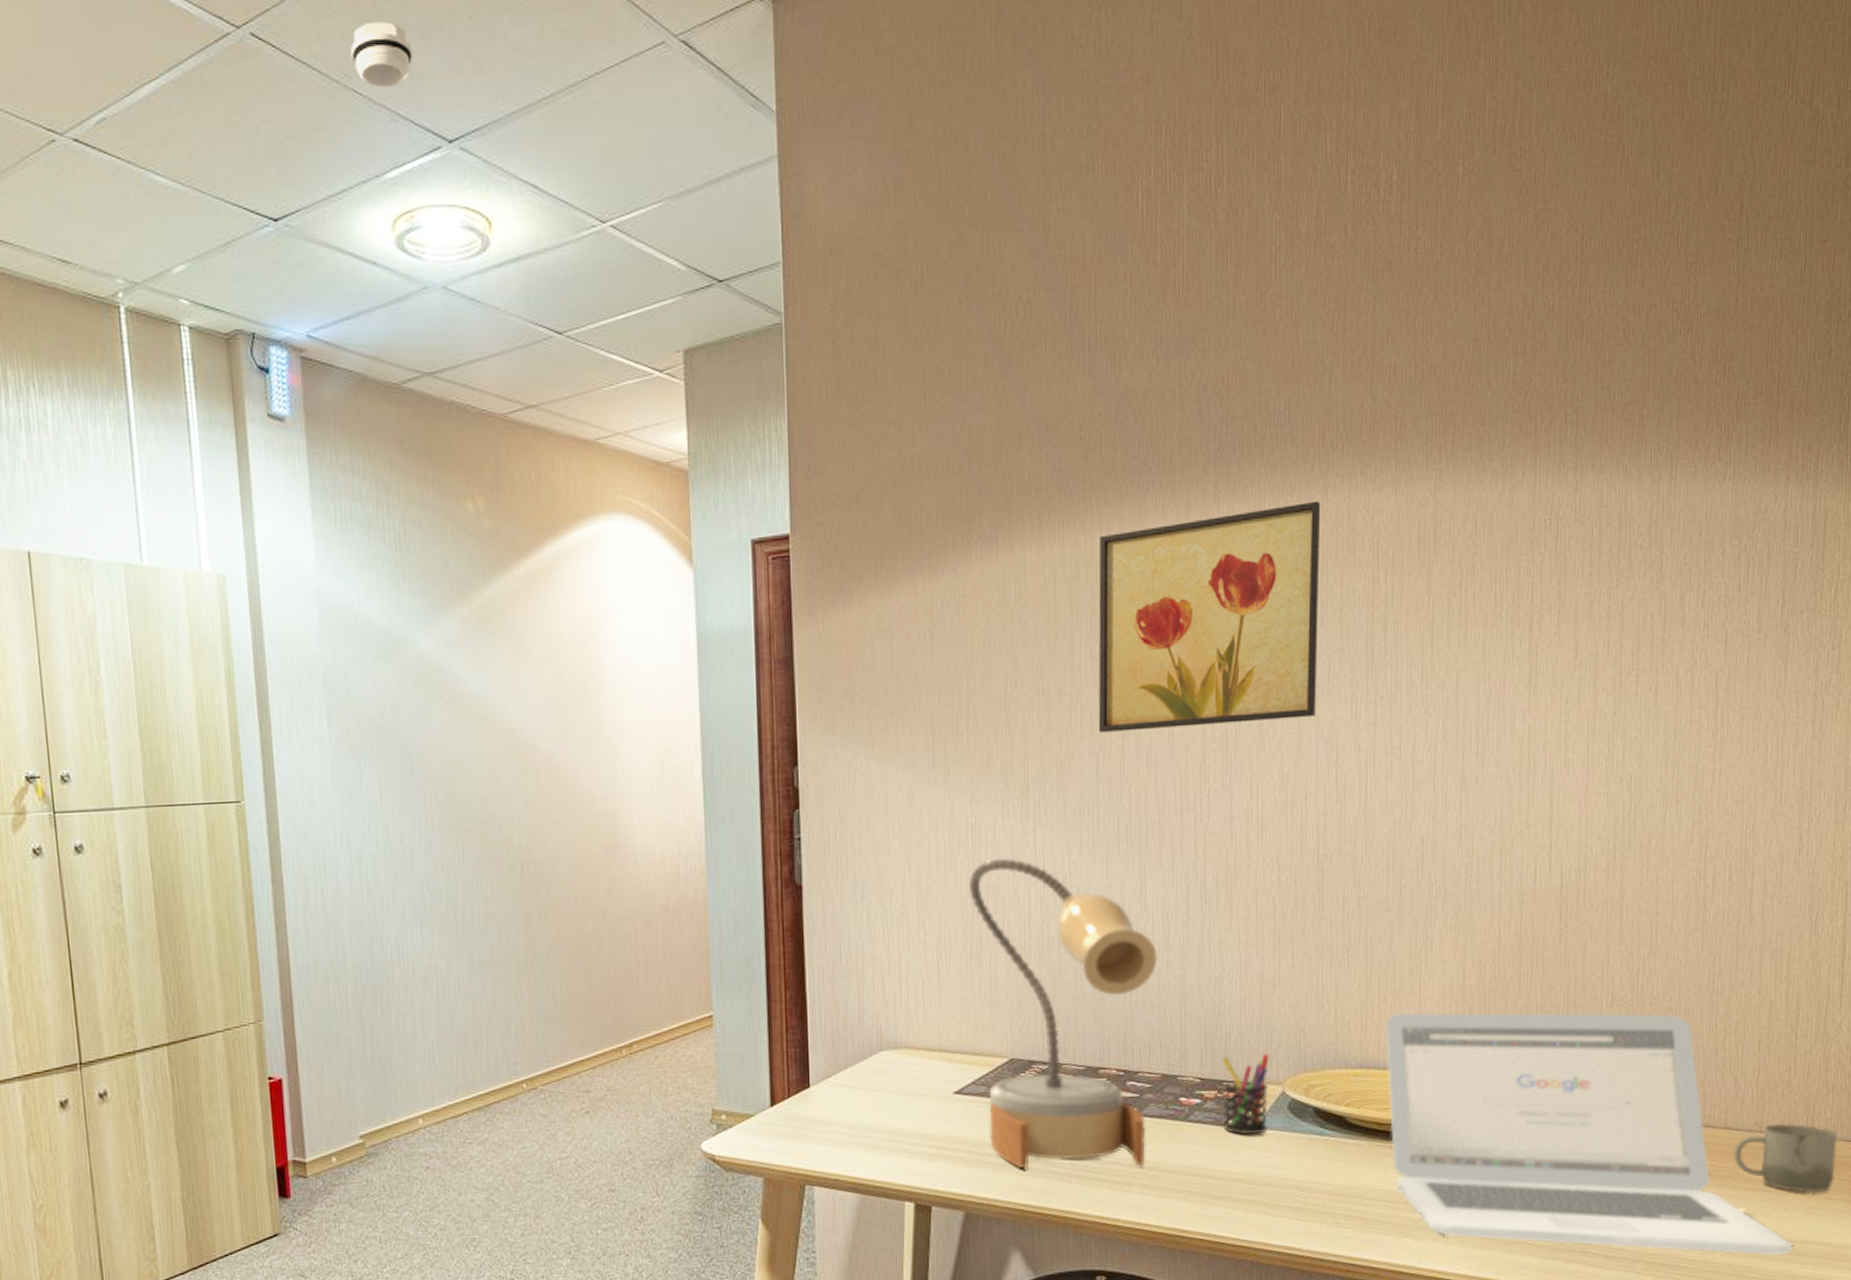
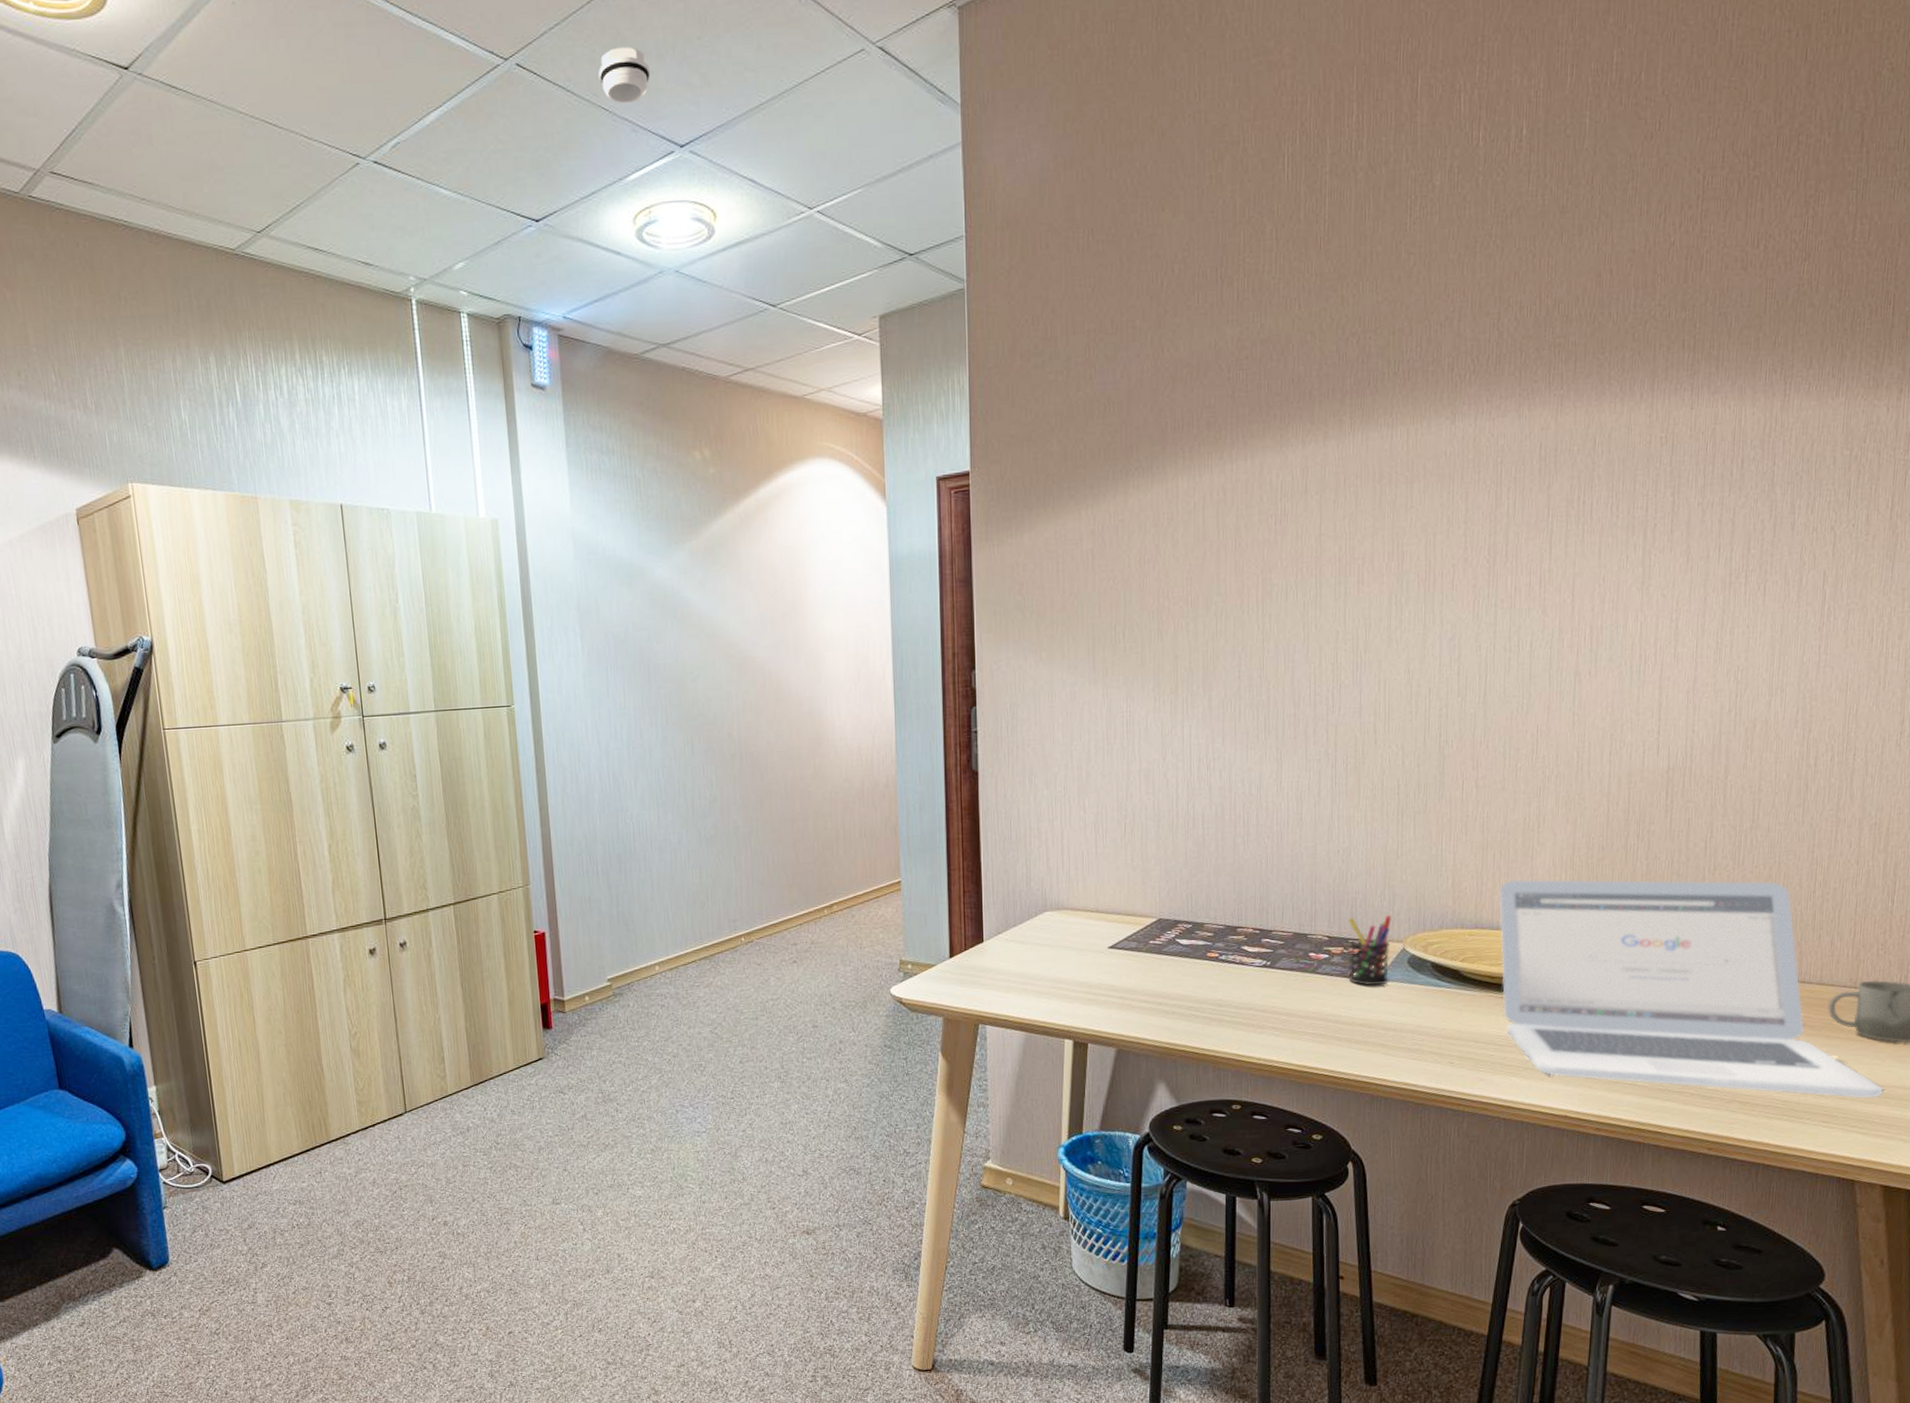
table lamp: present [969,858,1158,1168] -> none [1124,746,1291,1012]
wall art: present [1098,501,1321,732] -> none [1241,427,1449,637]

